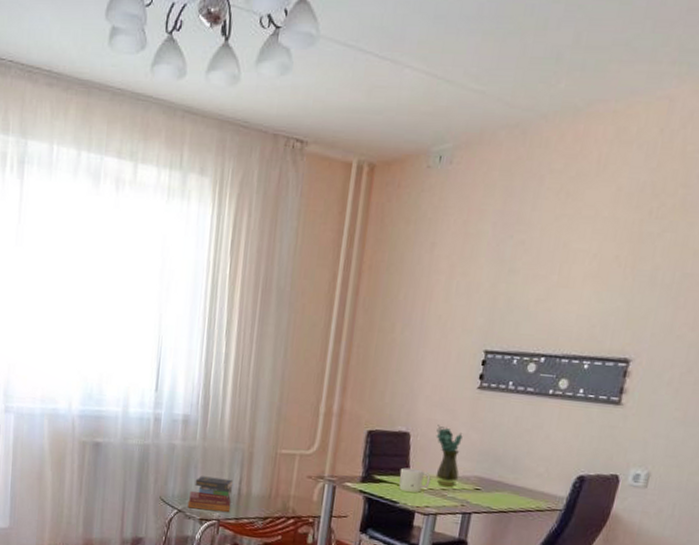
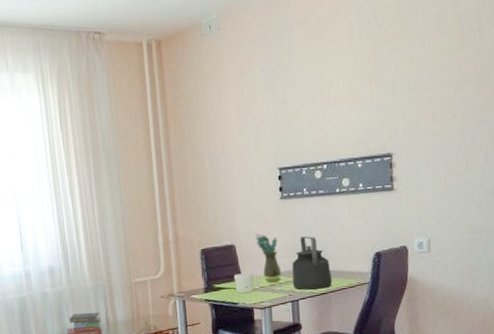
kettle: none [468,439,520,506] -> present [292,236,332,290]

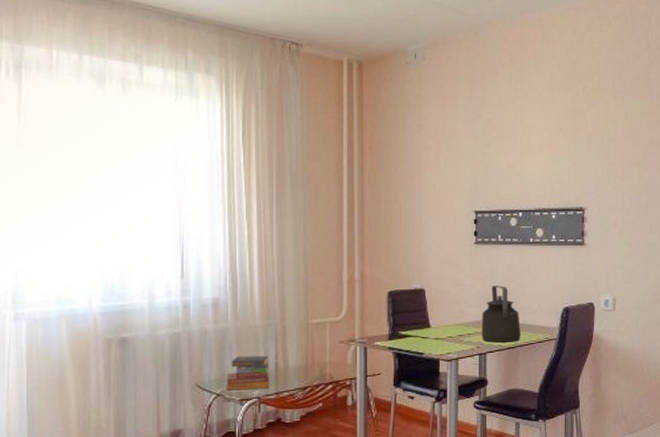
mug: present [233,272,260,294] -> none [421,320,448,343]
vase: present [255,234,282,284] -> none [447,279,471,334]

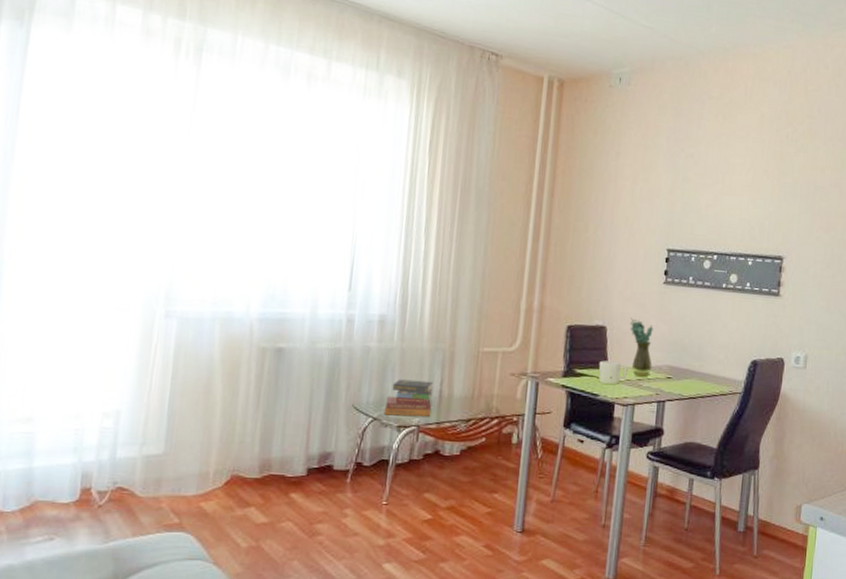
mug: none [421,320,448,343] -> present [598,360,627,385]
vase: none [447,279,471,334] -> present [630,318,653,378]
kettle: present [481,286,521,343] -> none [661,330,704,392]

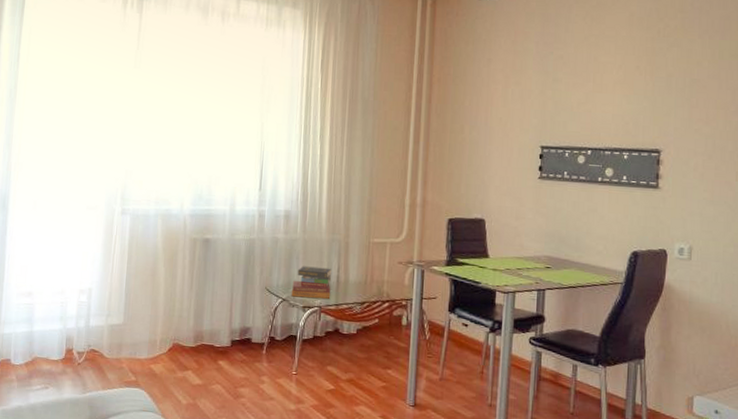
mug: present [598,360,627,385] -> none [479,250,507,274]
vase: present [630,318,653,378] -> none [507,211,531,268]

